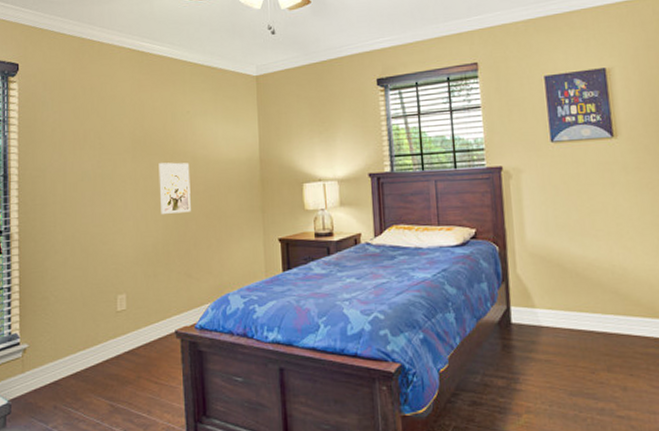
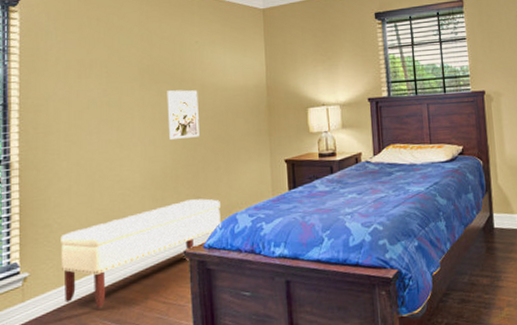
bench: none [57,277,213,384] -> present [61,198,221,308]

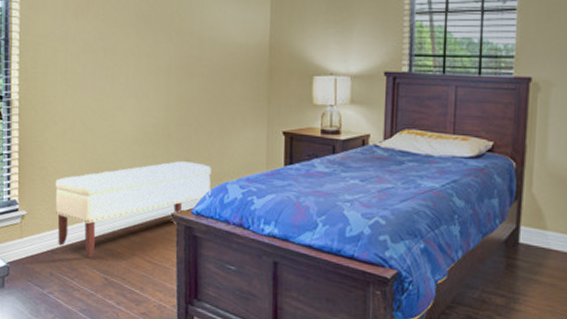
wall art: present [167,90,199,139] -> none [162,41,195,95]

